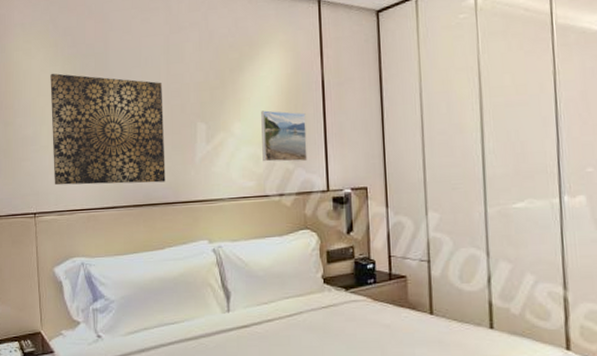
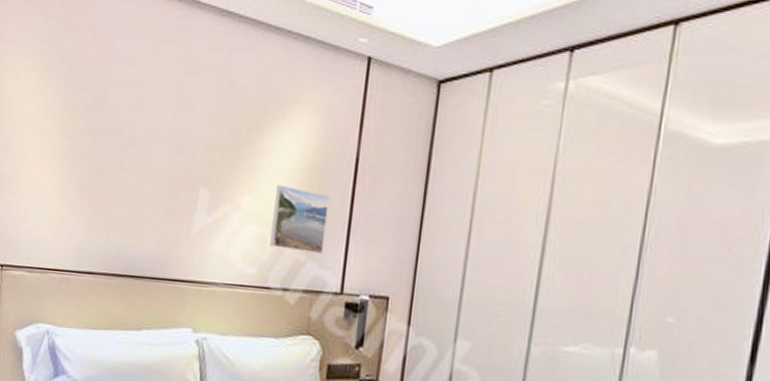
wall art: present [50,73,166,186] -> none [27,103,166,253]

